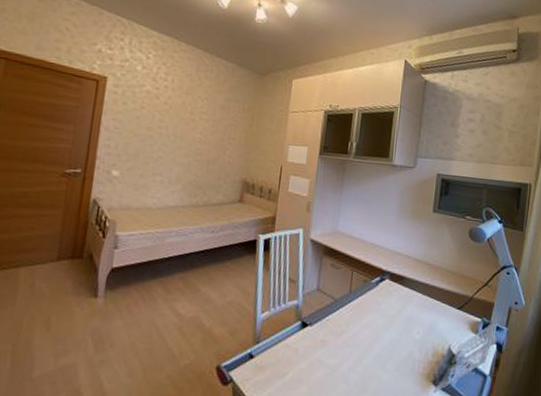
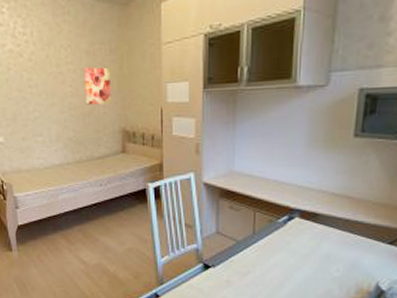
wall art: none [212,118,240,155] -> present [84,66,111,105]

